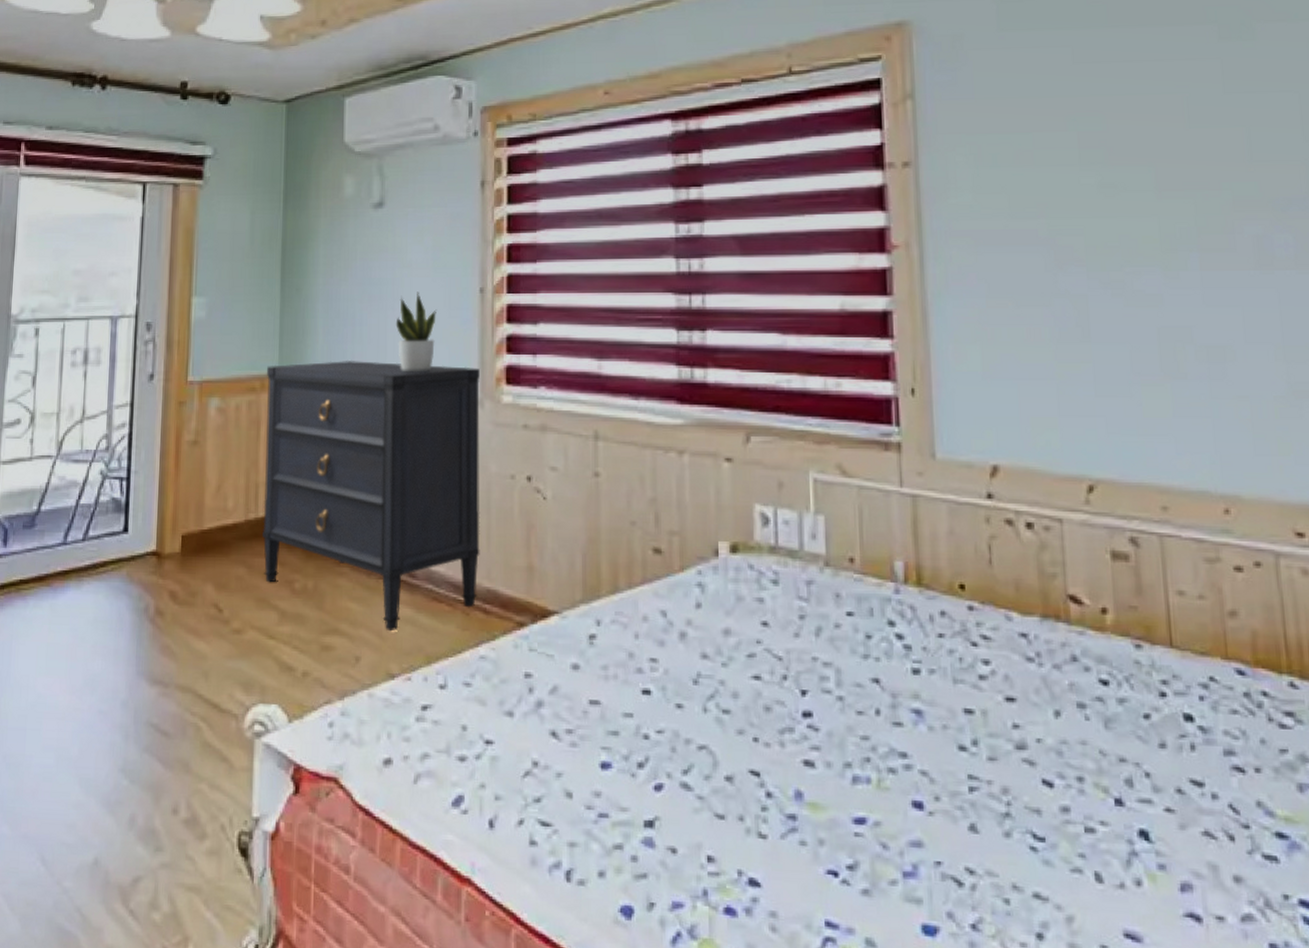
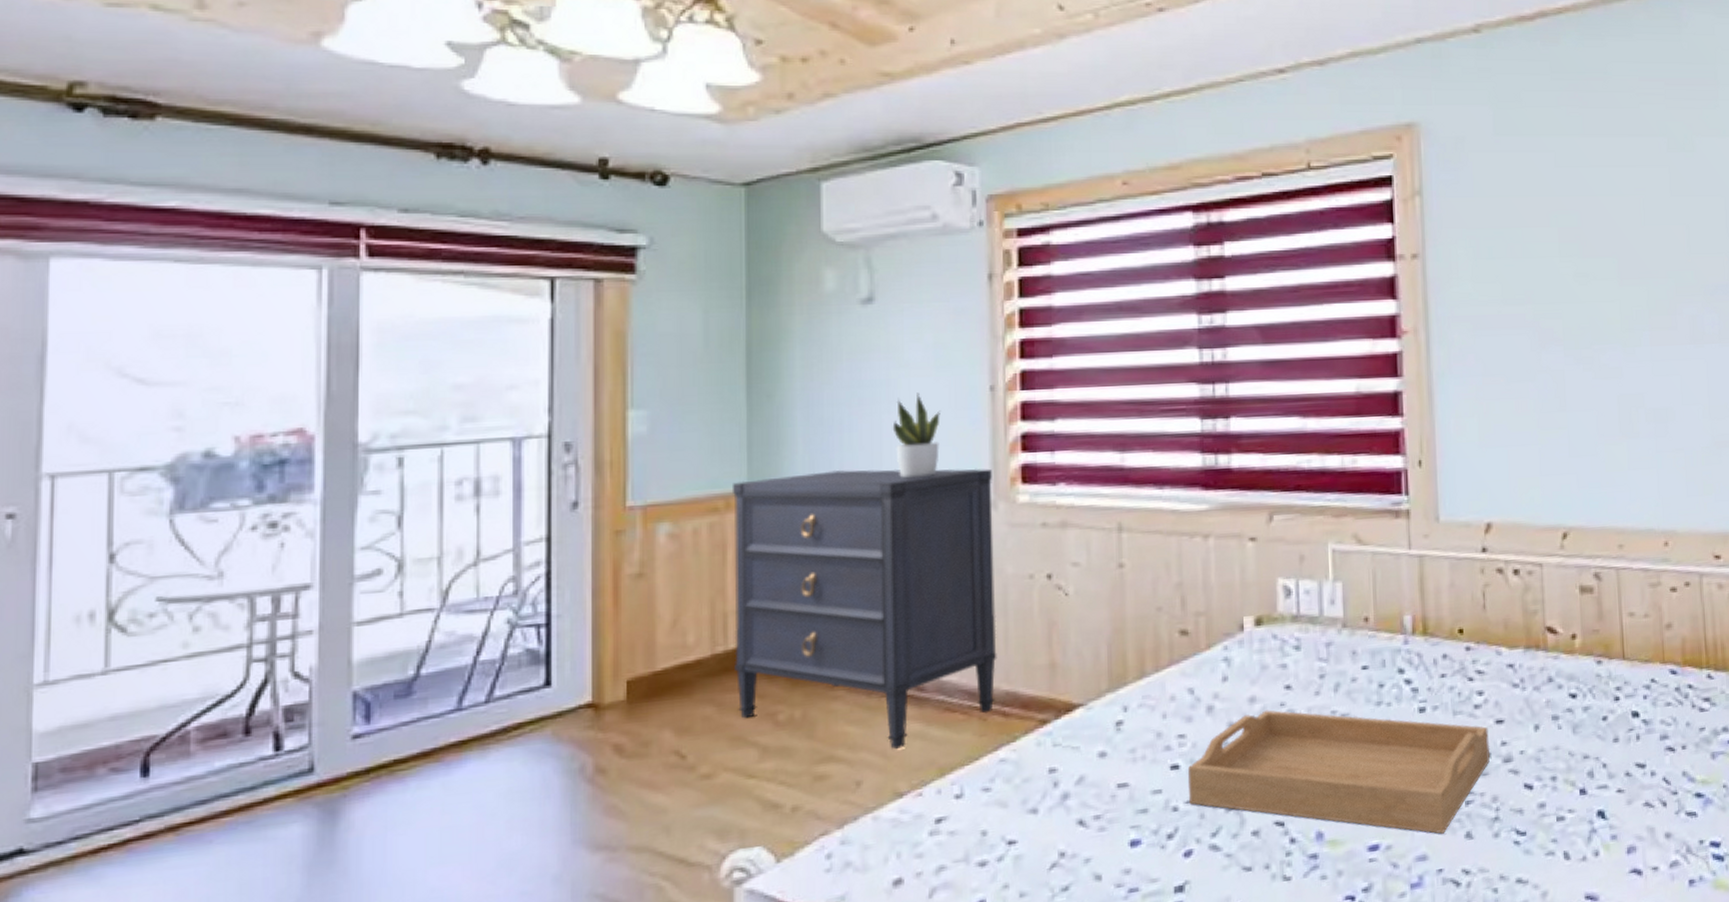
serving tray: none [659,645,999,820] -> present [1187,710,1490,834]

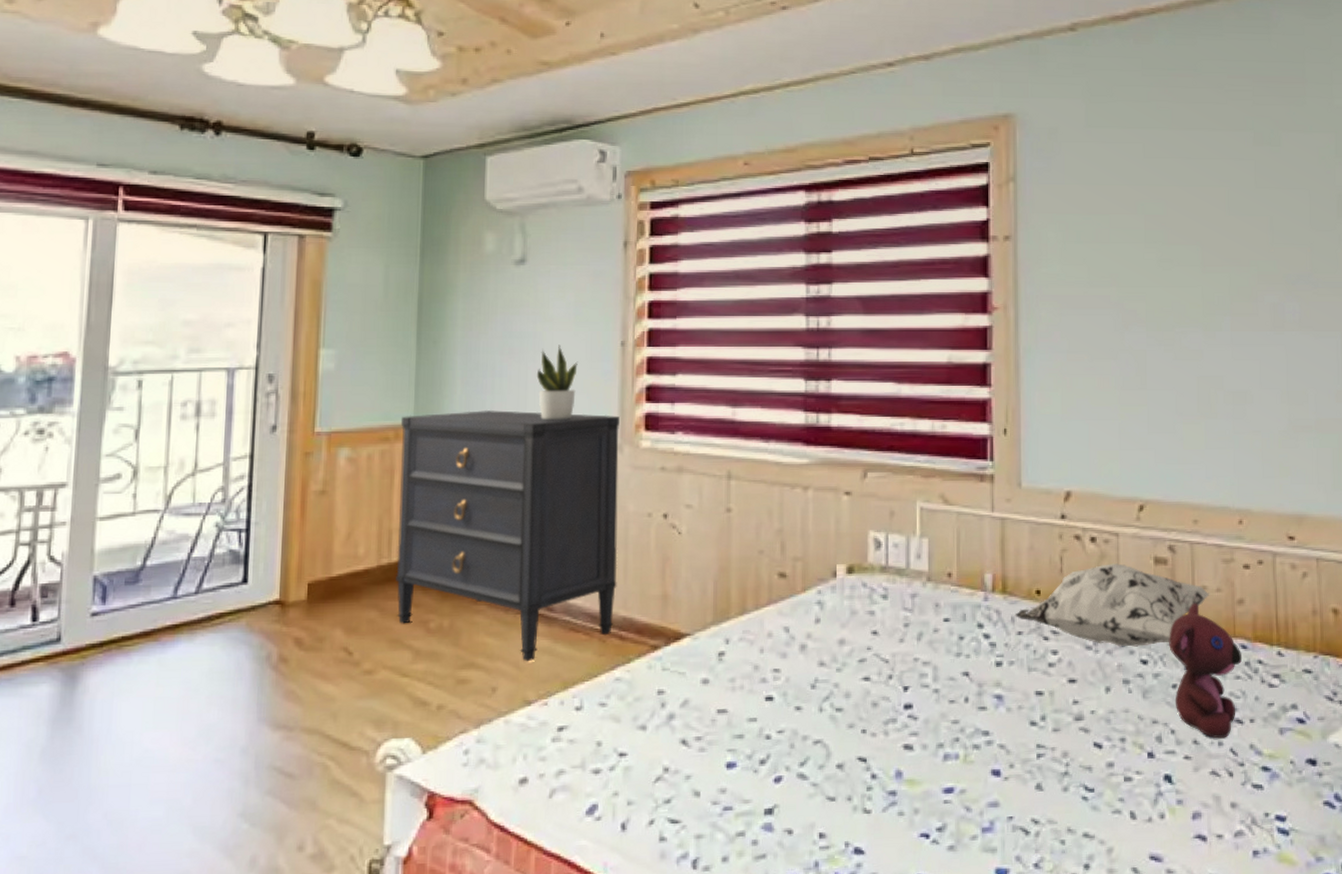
serving tray: present [1187,710,1490,834] -> none [780,652,1062,783]
decorative pillow: none [1437,595,1638,682] -> present [1014,563,1210,647]
teddy bear: none [1597,630,1672,769] -> present [1169,602,1242,739]

